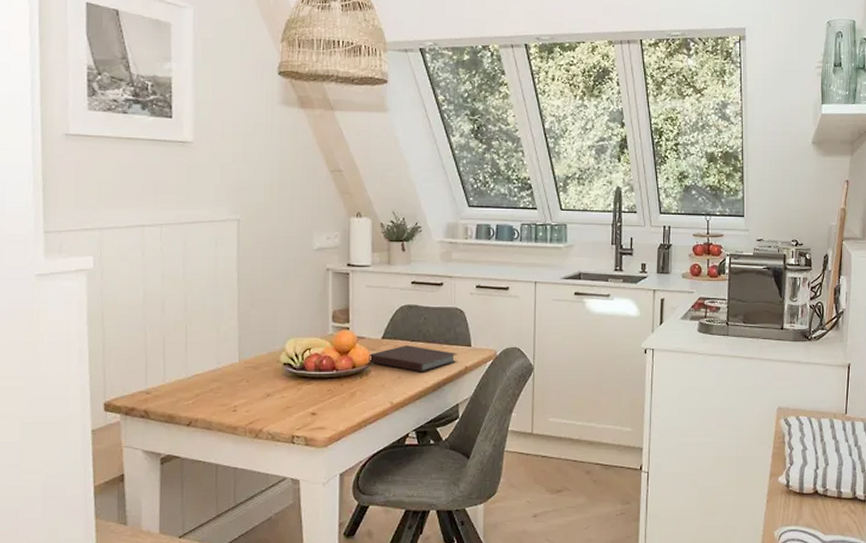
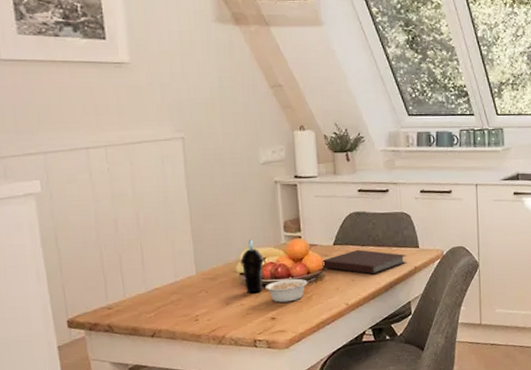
cup: none [285,328,309,386] -> present [240,239,264,294]
legume: none [308,372,361,397] -> present [266,277,315,303]

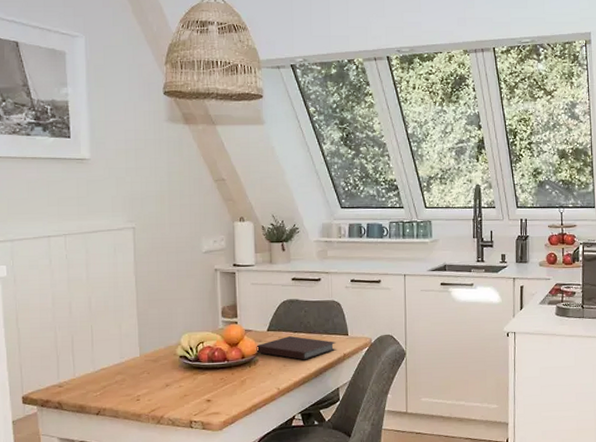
cup: present [240,239,264,294] -> none [180,324,202,376]
legume: present [266,277,315,303] -> none [203,361,249,386]

